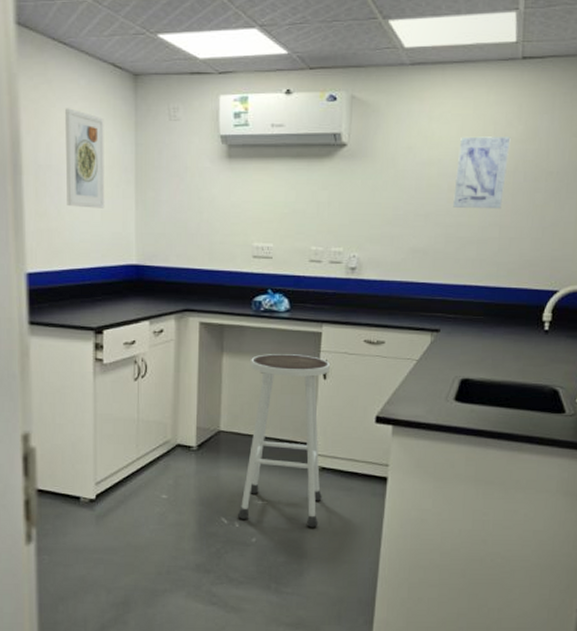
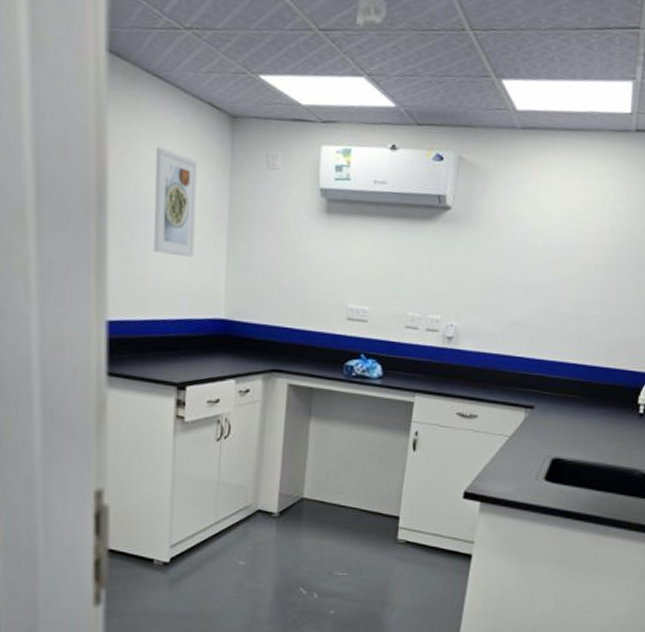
stool: present [237,354,330,527] -> none [316,421,420,602]
wall art: present [453,136,511,210] -> none [556,208,619,287]

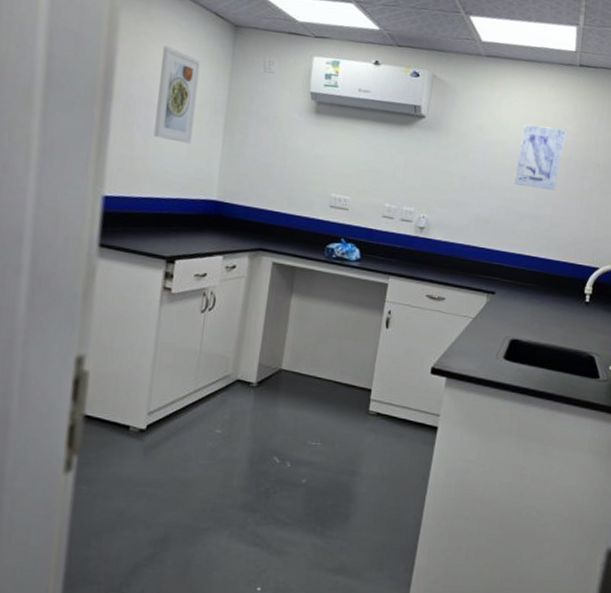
wall art: none [556,208,619,287] -> present [514,124,567,191]

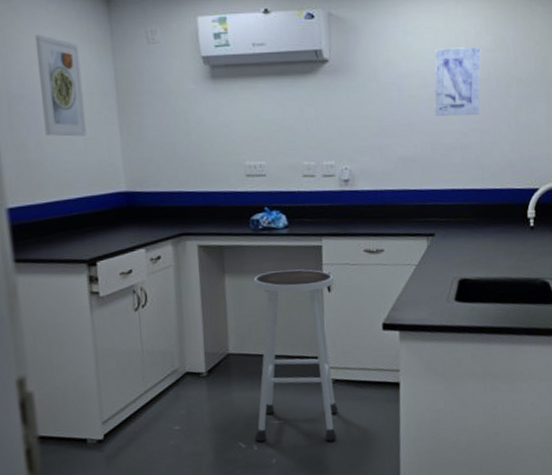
stool: none [290,299,393,472] -> present [254,269,338,442]

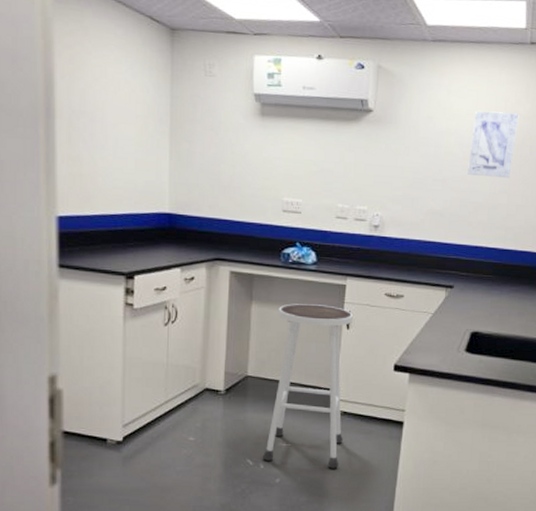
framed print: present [34,35,87,137] -> none [100,56,140,157]

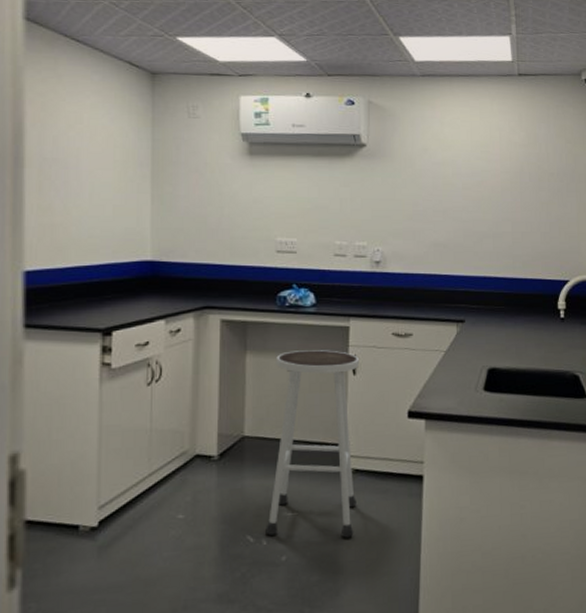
wall art: present [467,110,520,179] -> none [468,140,515,206]

